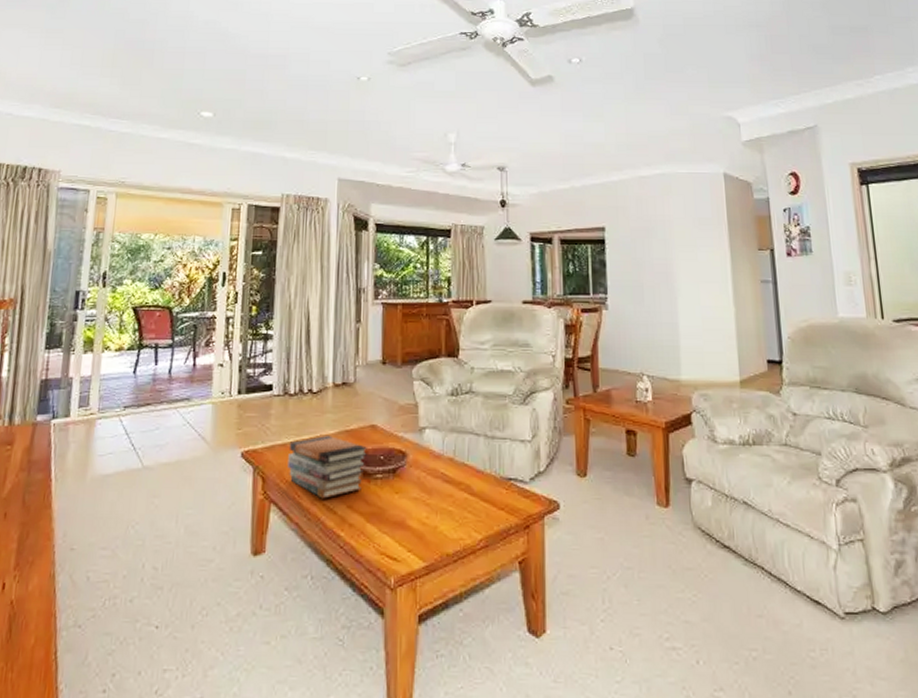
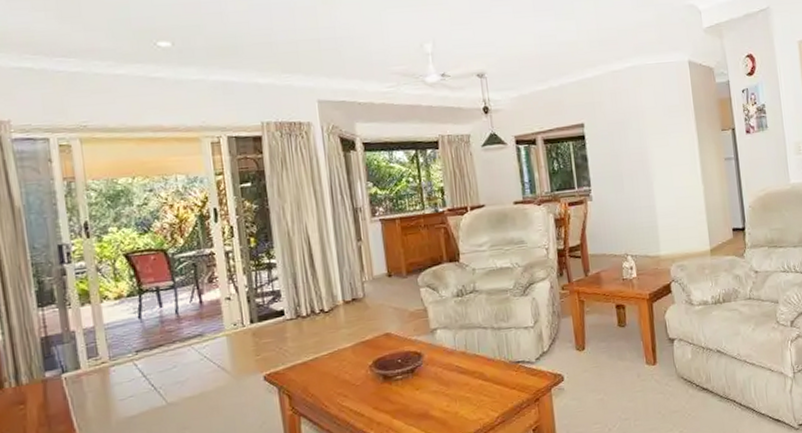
book stack: present [288,436,368,499] -> none [309,348,387,405]

